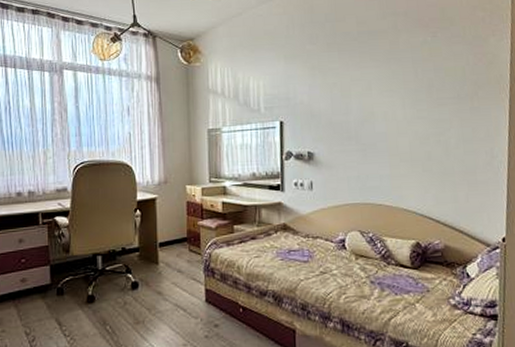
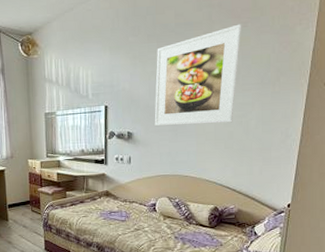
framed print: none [338,34,431,145] -> present [154,24,242,126]

